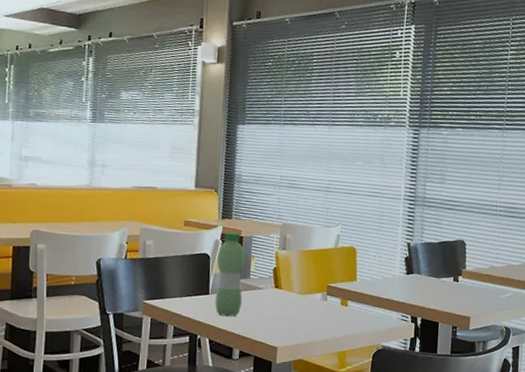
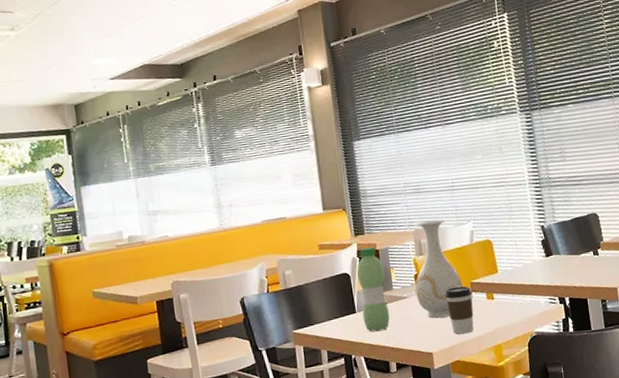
vase: none [271,217,320,315] -> present [415,219,464,318]
coffee cup: none [300,287,328,334] -> present [445,286,474,334]

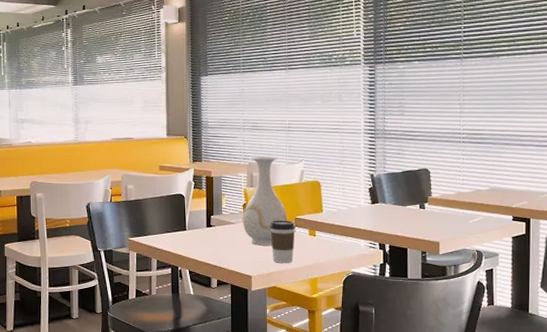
water bottle: present [357,247,390,332] -> none [192,174,217,250]

